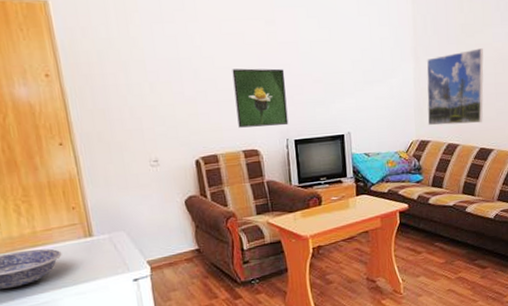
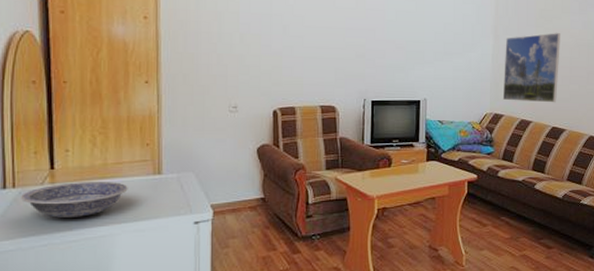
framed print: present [232,68,289,128] -> none [319,29,369,86]

